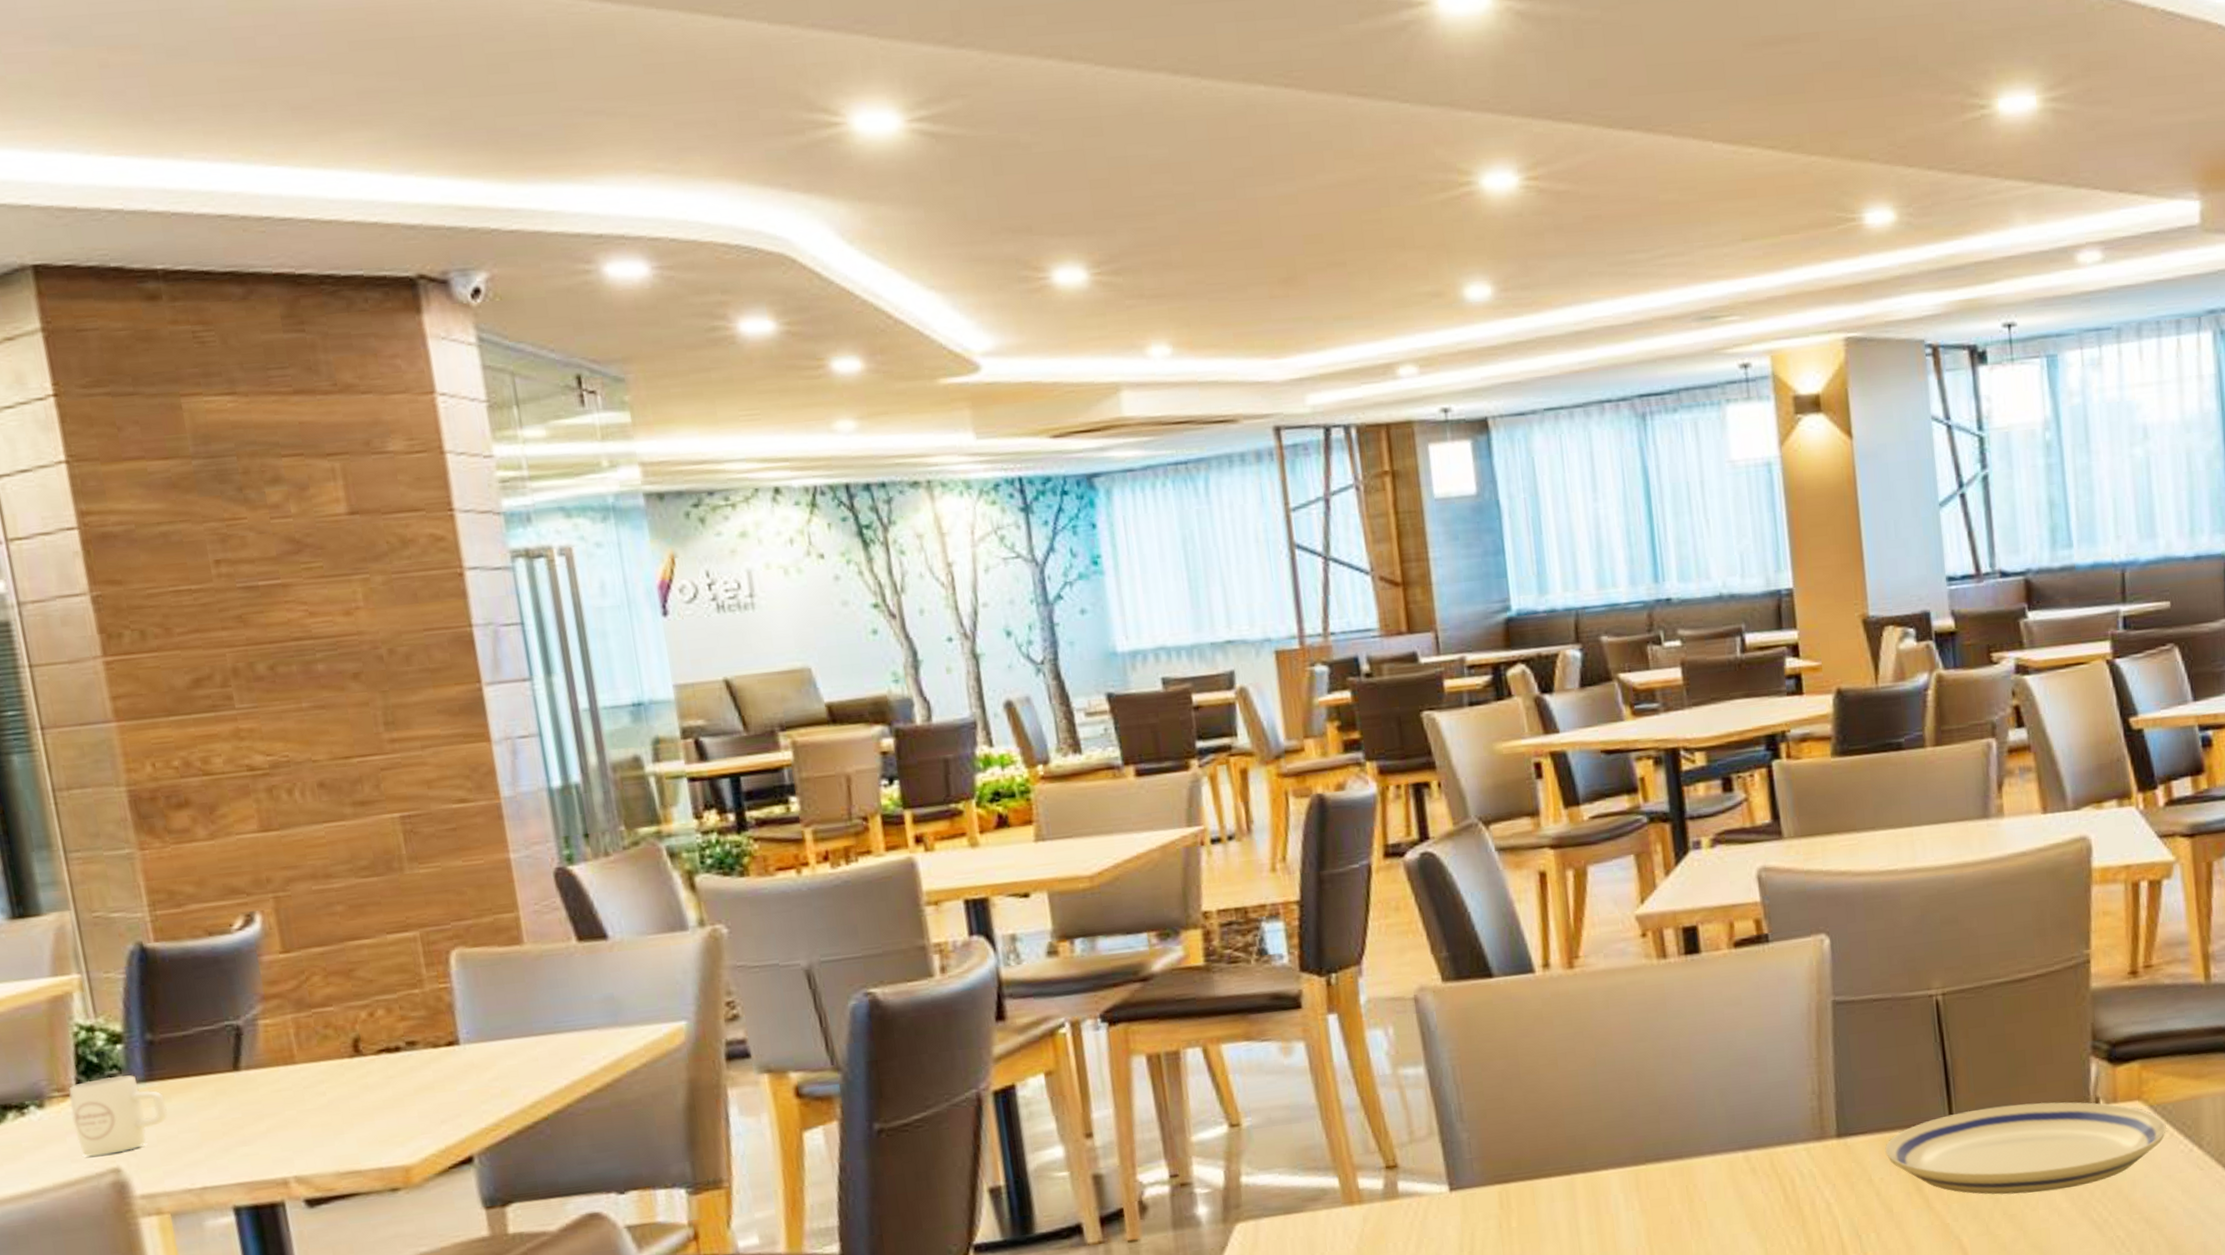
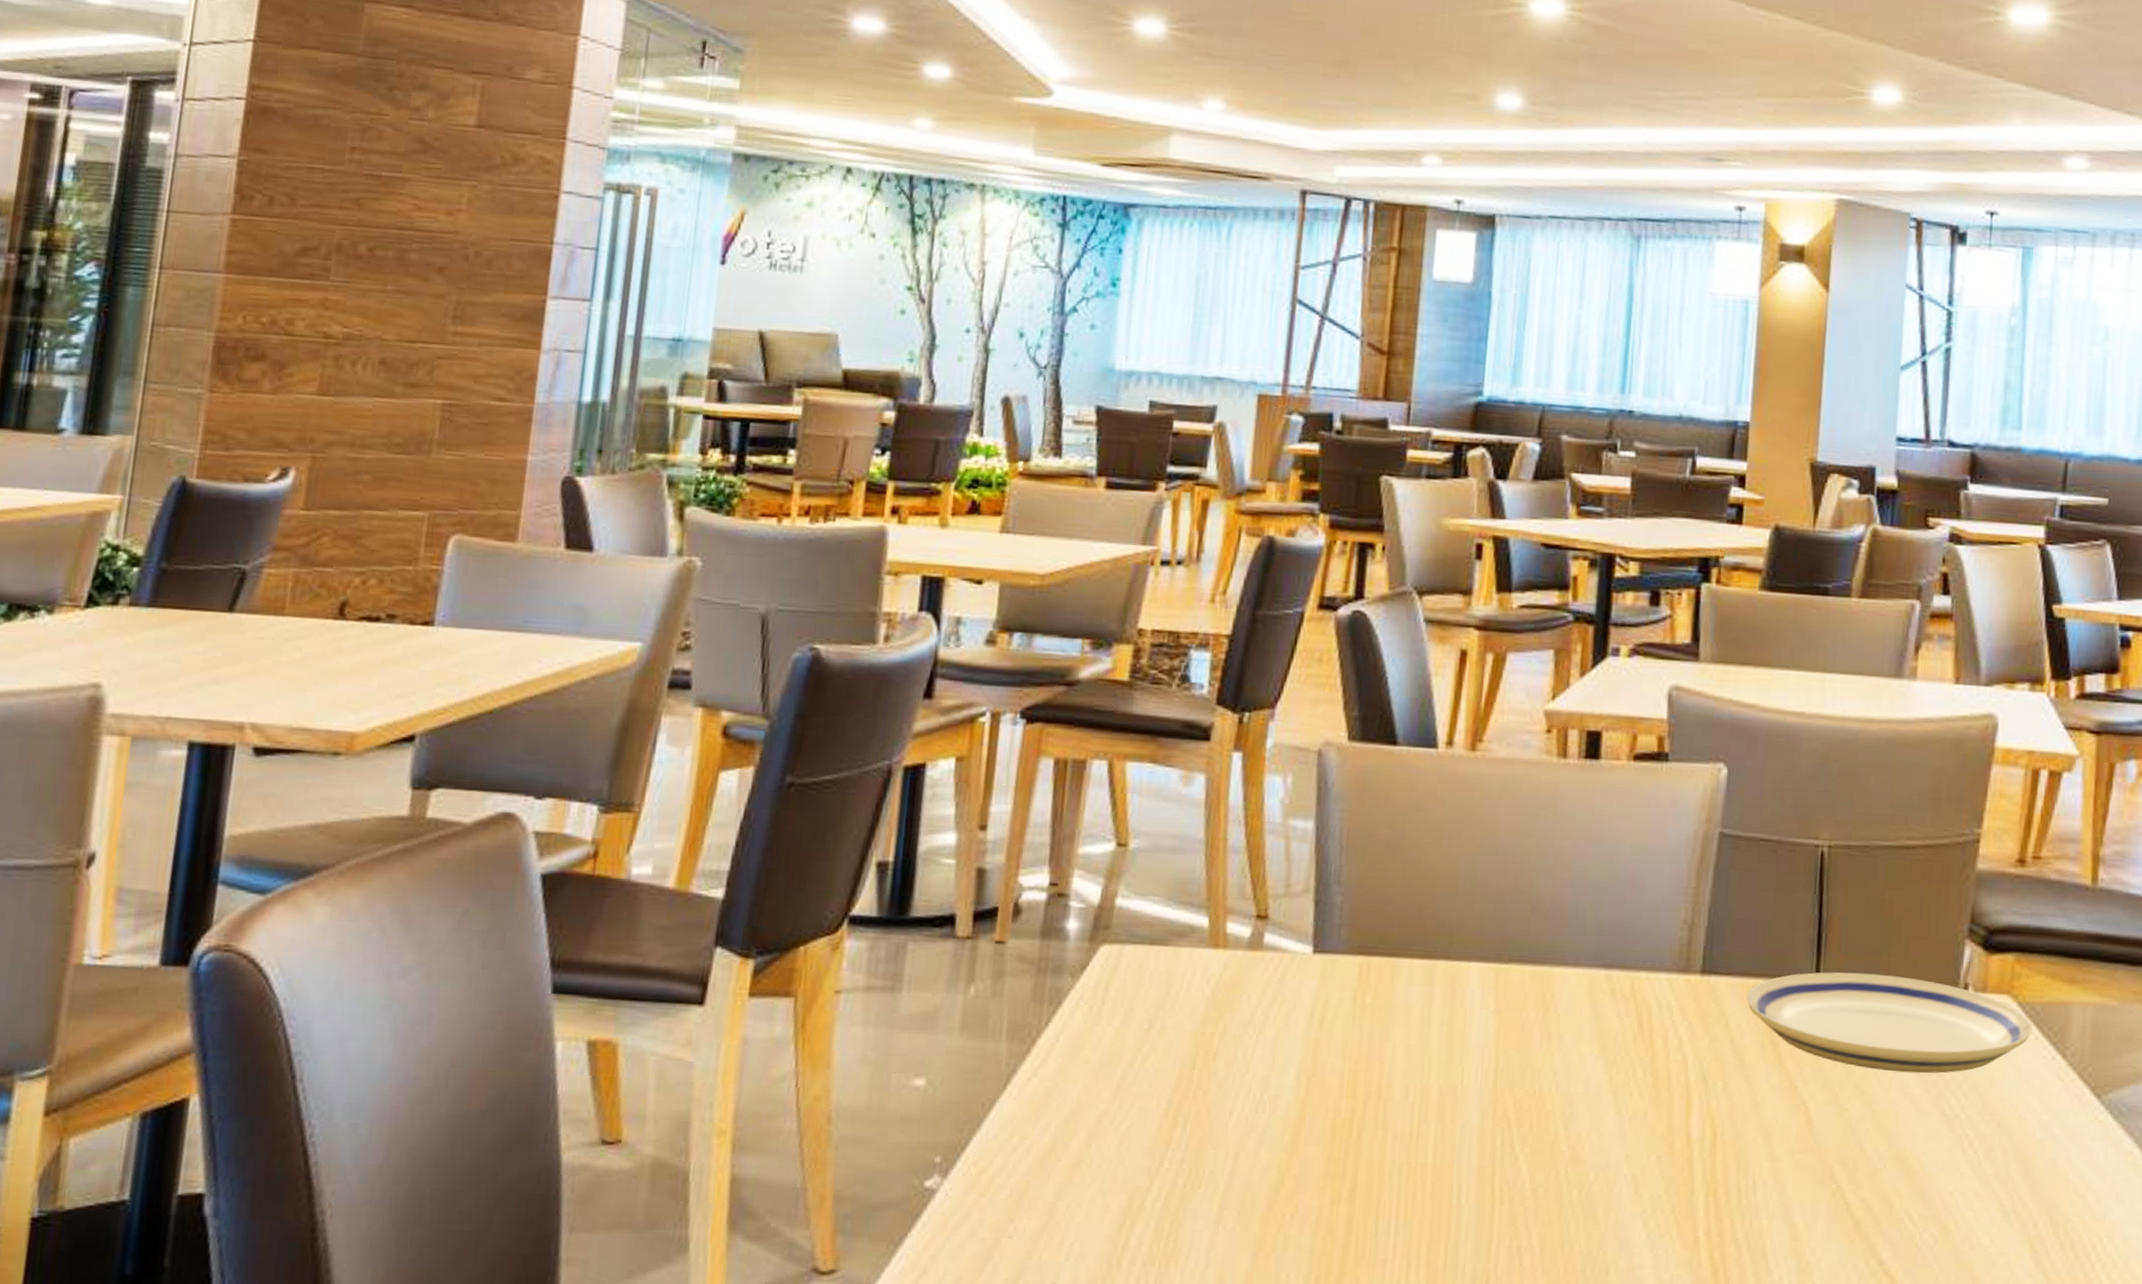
mug: present [68,1075,168,1157] -> none [71,596,160,669]

